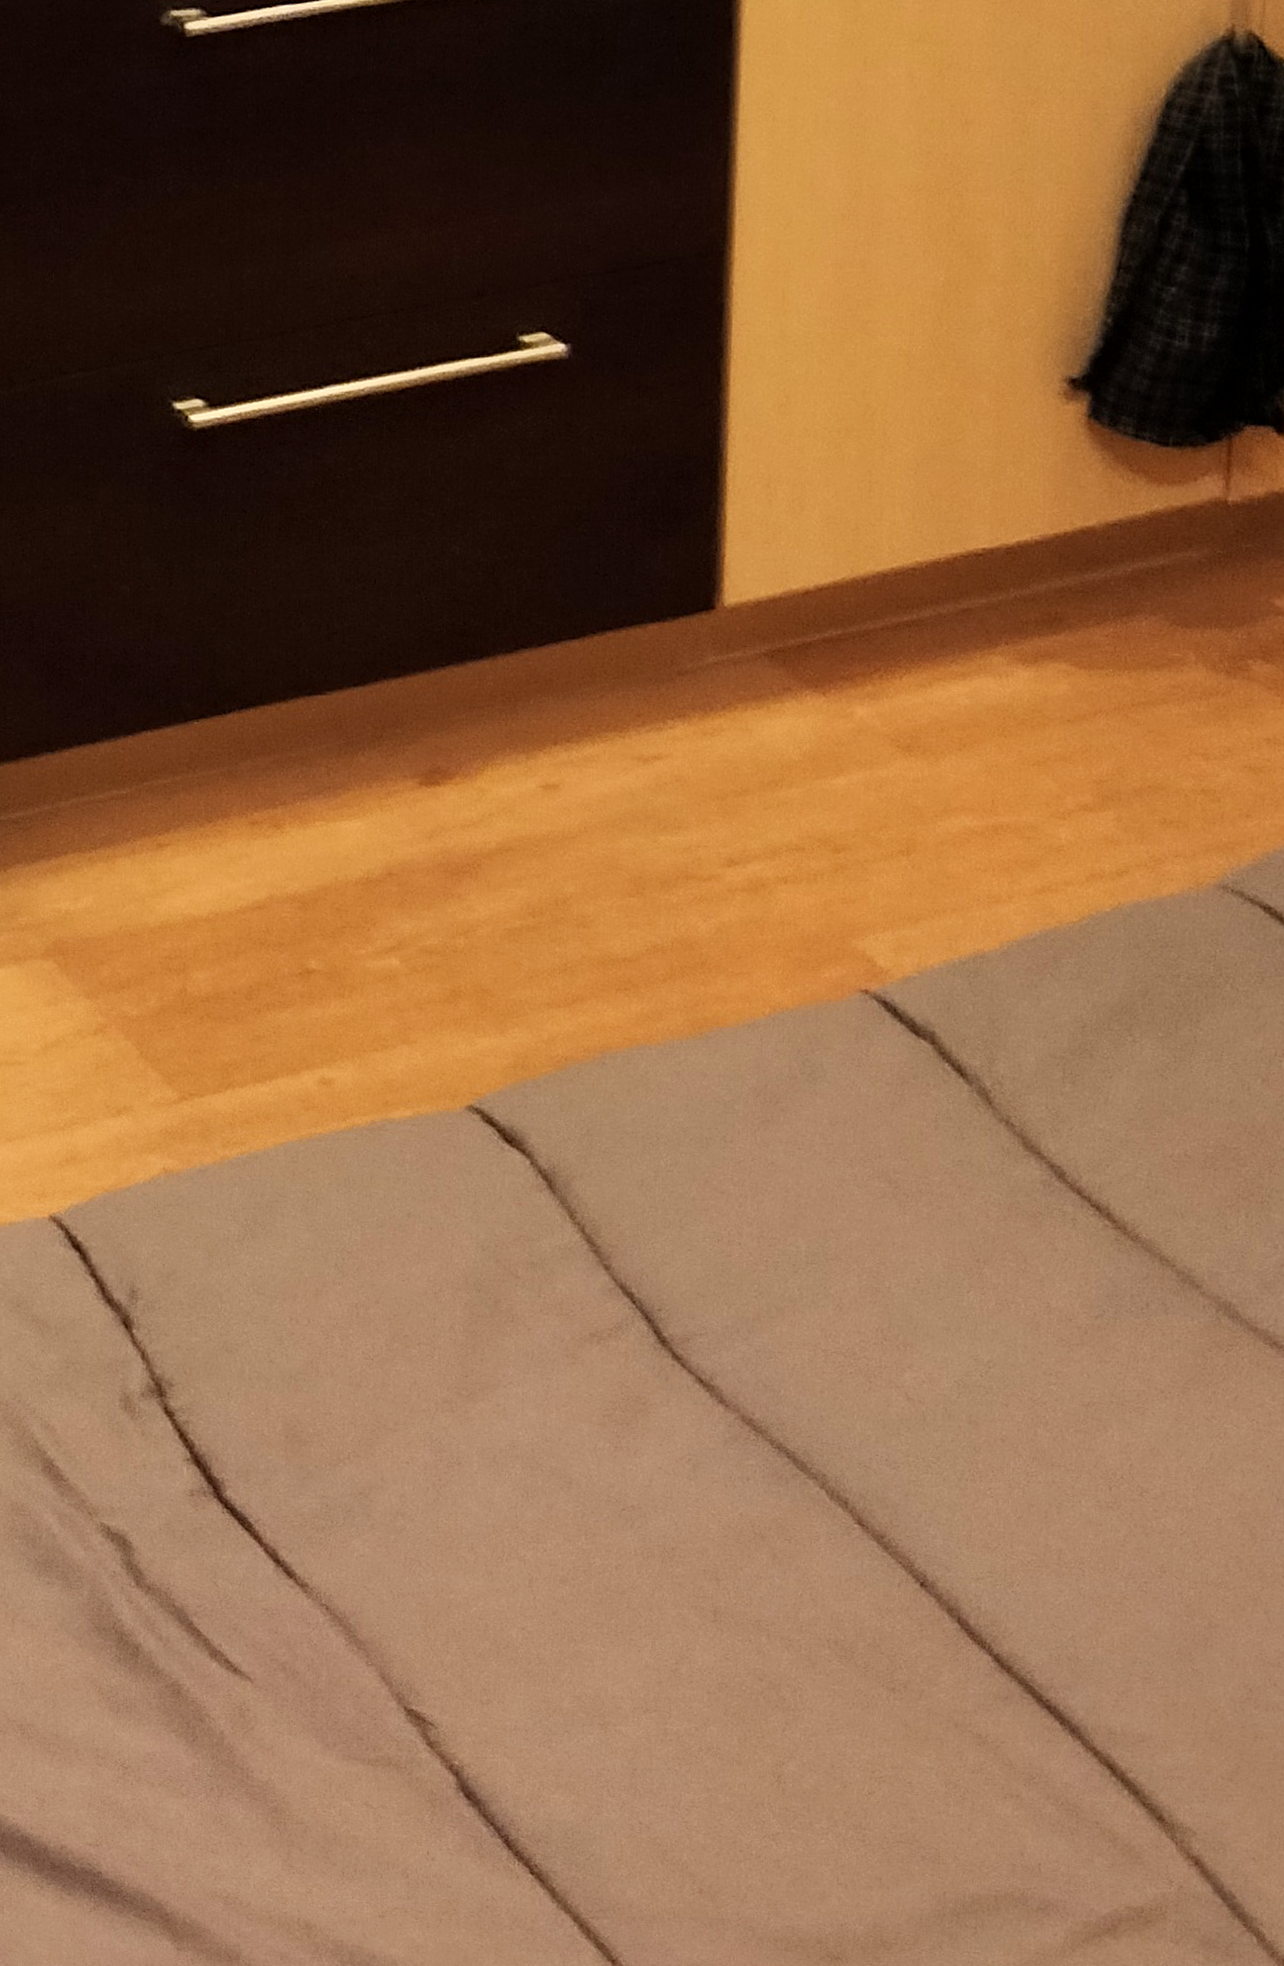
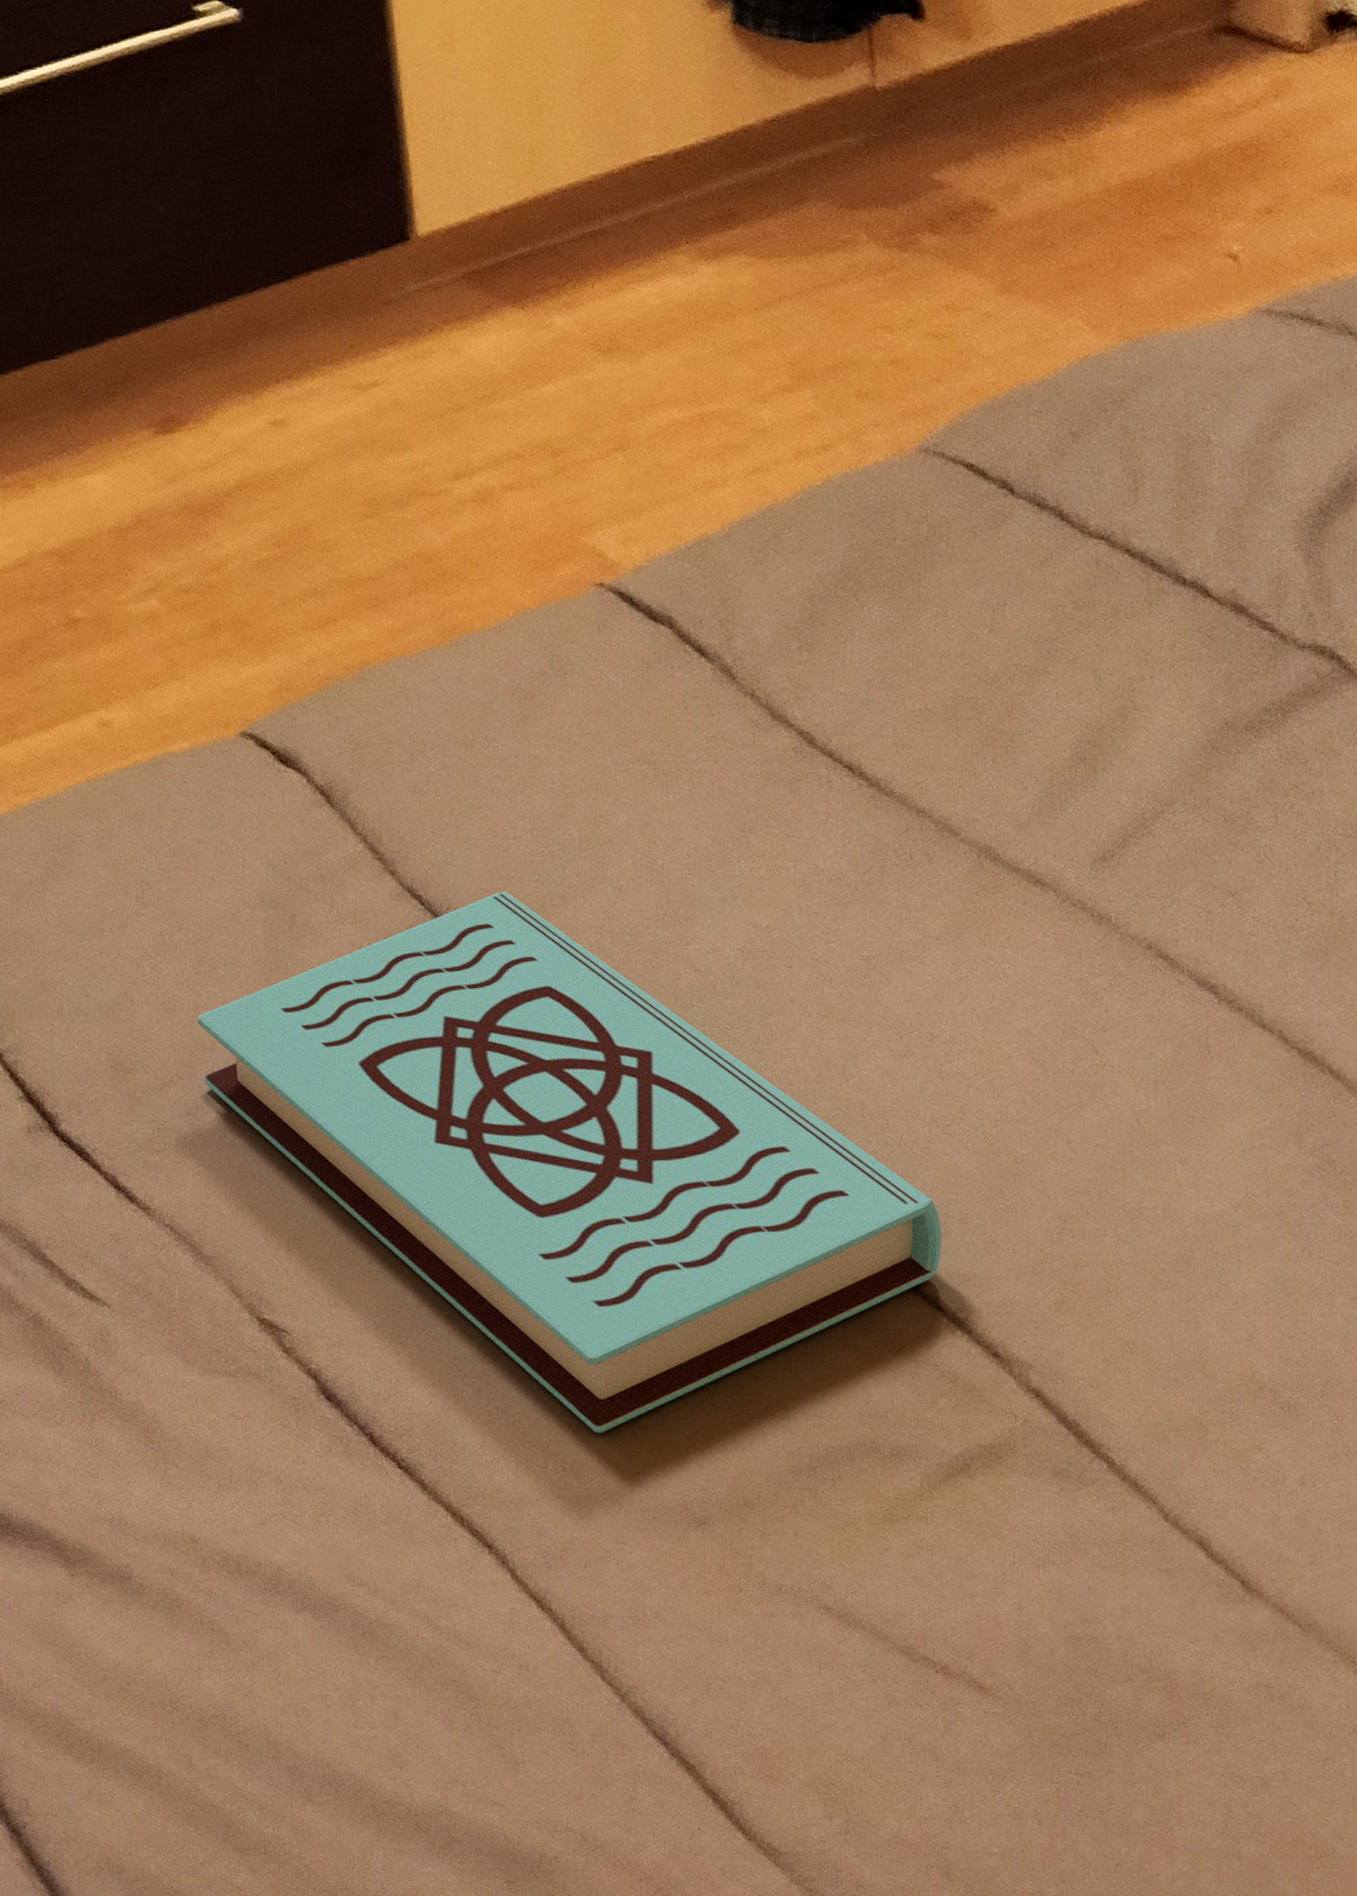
book: none [381,1297,1123,1858] -> present [196,891,942,1433]

